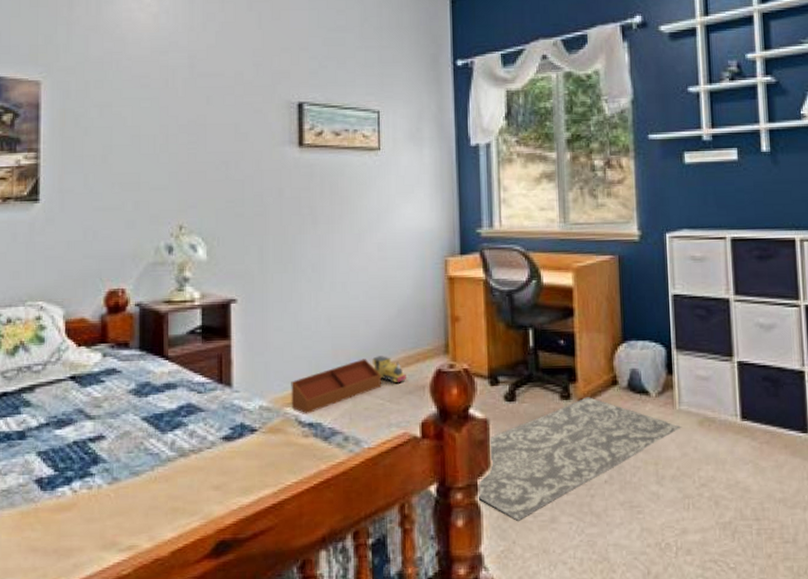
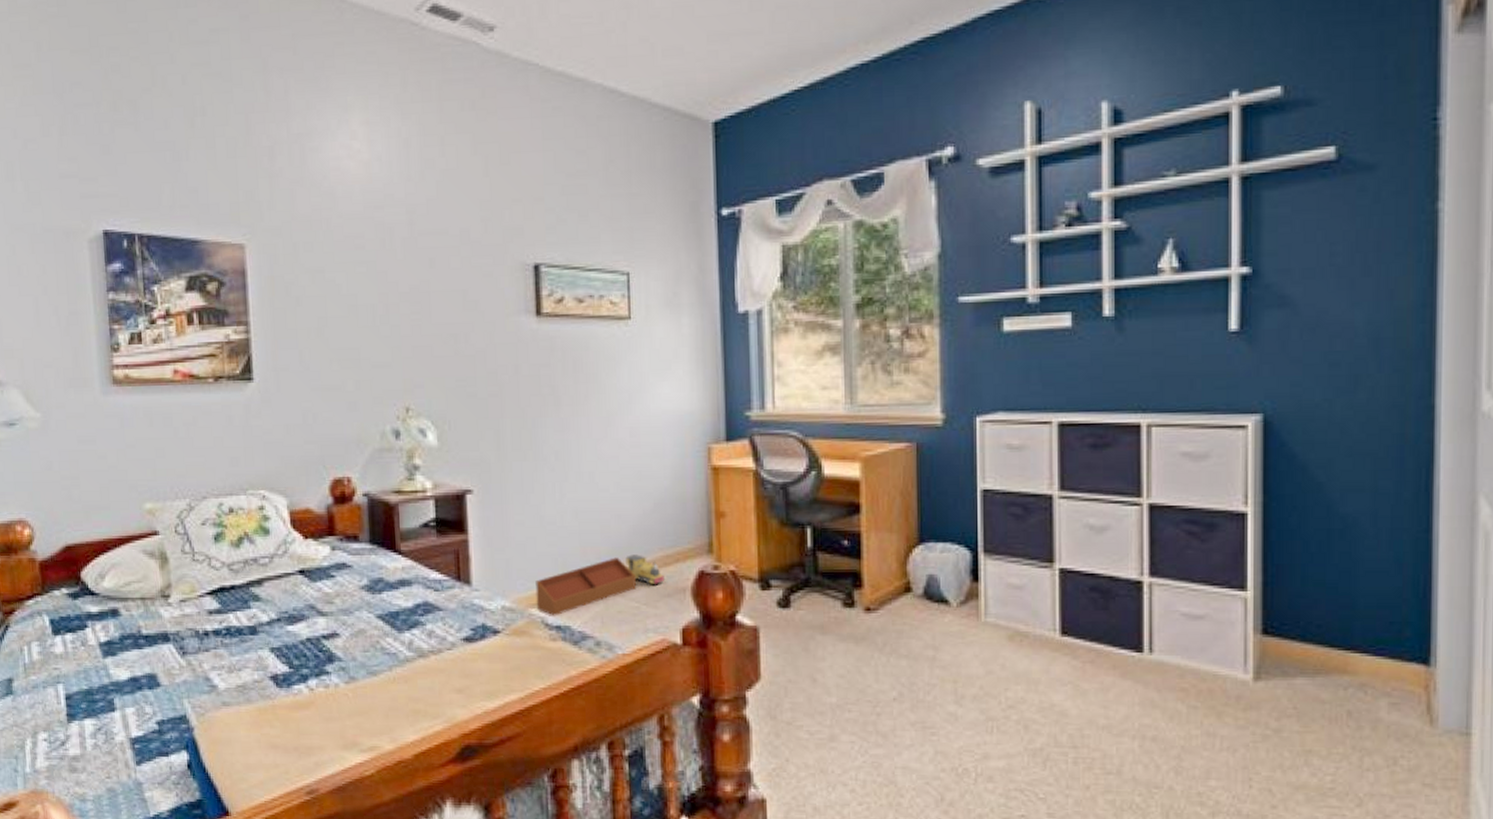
rug: present [477,397,682,521] -> none [745,605,988,738]

